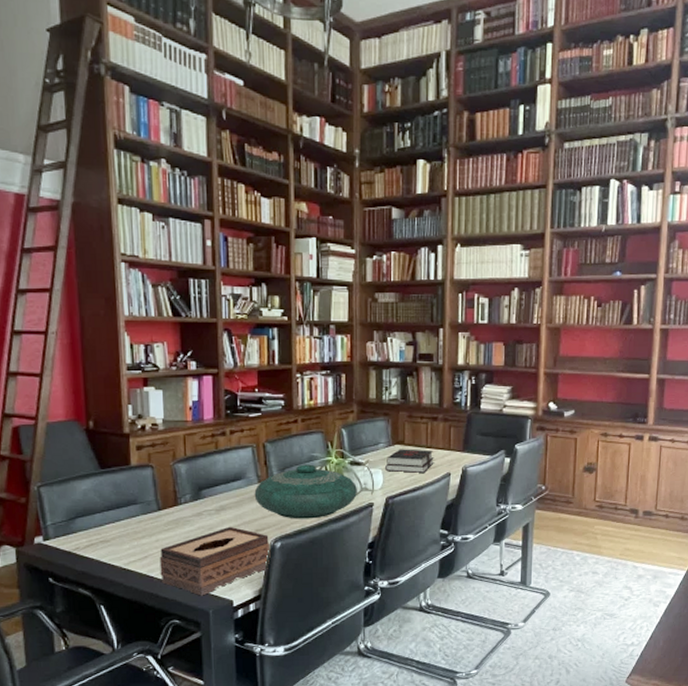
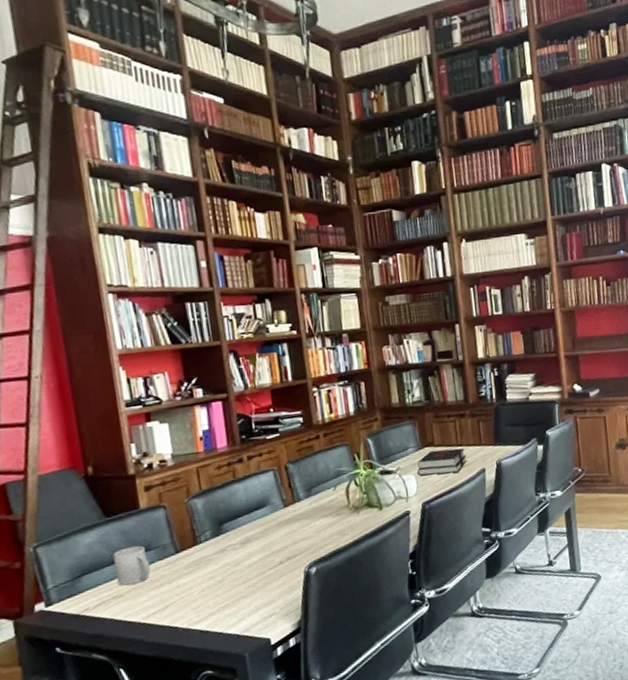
mug: none [104,498,135,533] -> present [113,545,151,586]
tissue box: present [159,526,271,596] -> none [182,558,307,640]
decorative bowl: present [254,464,357,519] -> none [281,479,392,541]

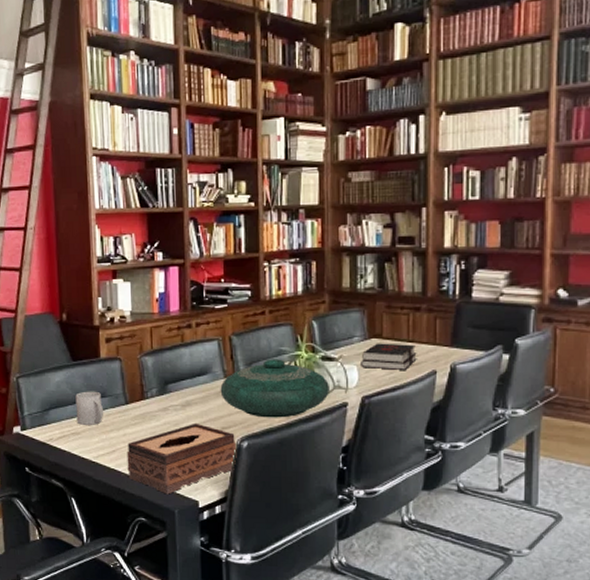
tissue box: none [182,558,307,640] -> present [127,422,237,495]
decorative bowl: none [281,479,392,541] -> present [220,359,329,418]

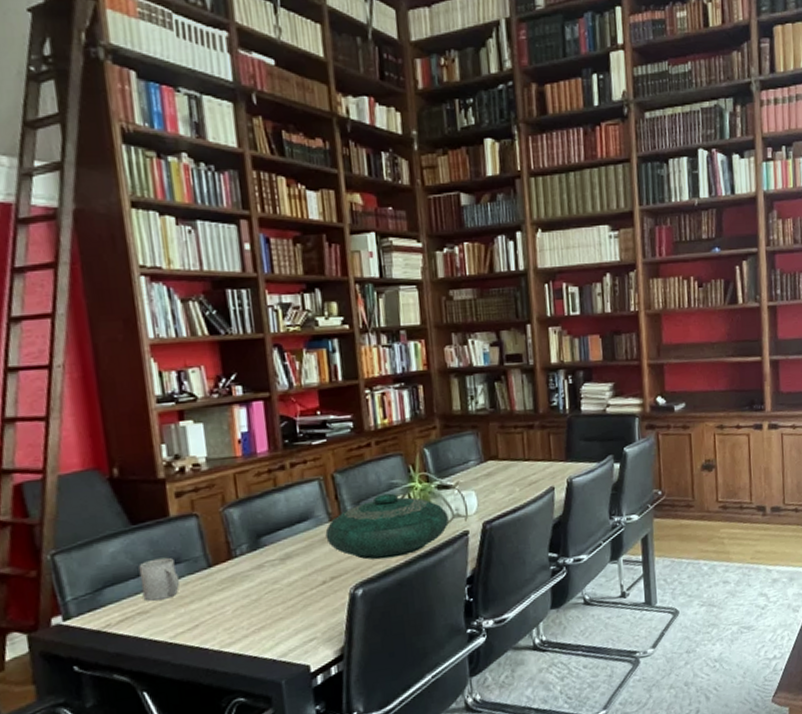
tissue box: present [127,422,237,495] -> none [214,576,352,665]
hardback book: present [361,343,417,370] -> none [478,463,535,492]

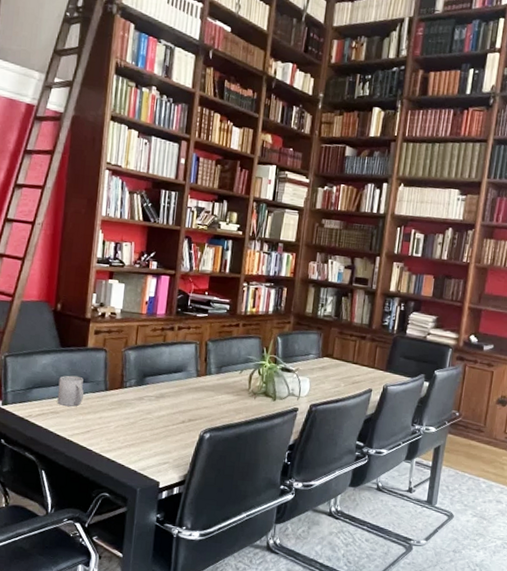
decorative bowl: present [325,493,449,560] -> none [191,364,285,416]

